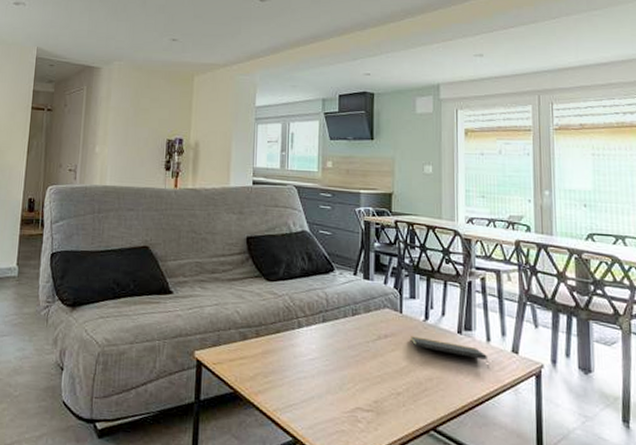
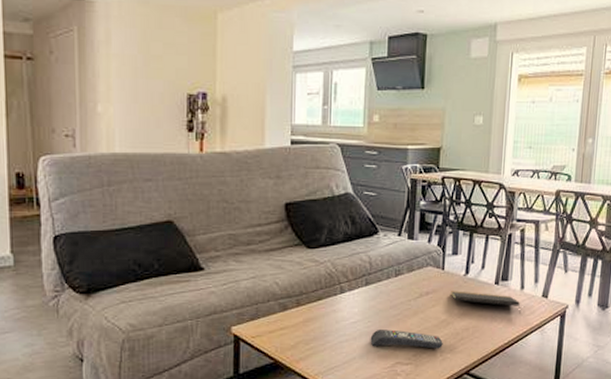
remote control: none [328,369,405,398] -> present [370,328,443,349]

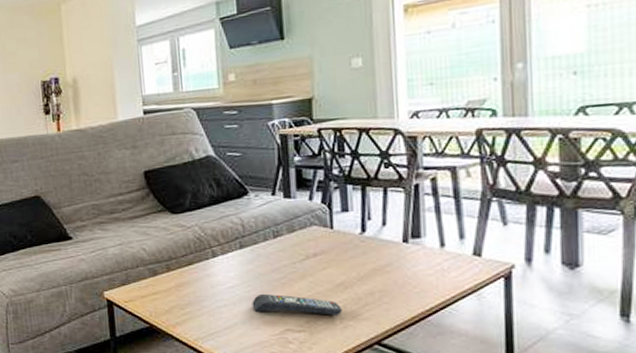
notepad: present [451,291,521,314] -> none [345,251,444,276]

